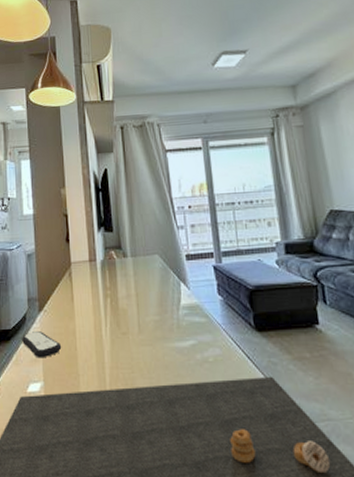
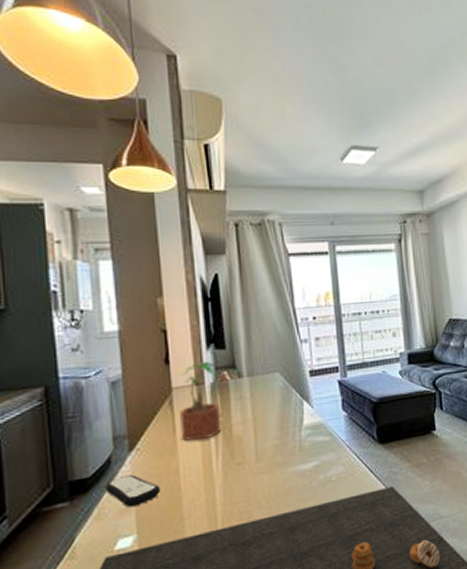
potted plant: none [77,242,110,309] -> present [179,362,222,441]

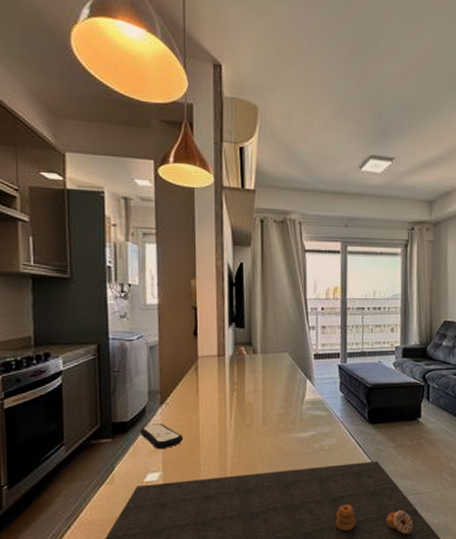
potted plant: present [179,362,222,441] -> none [203,337,236,403]

